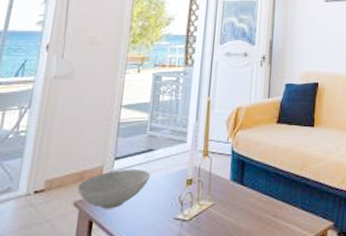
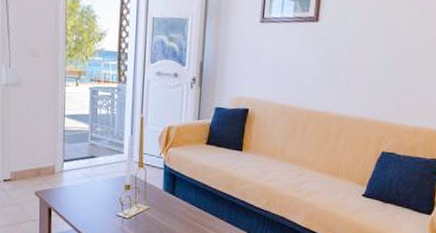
bowl: present [77,169,151,209] -> none [36,170,95,201]

